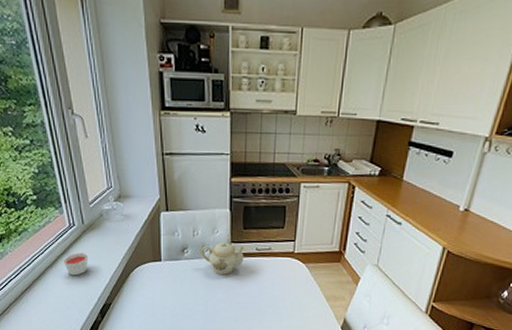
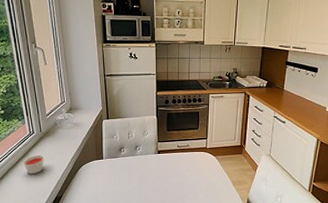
teapot: present [200,242,245,275] -> none [134,142,168,168]

